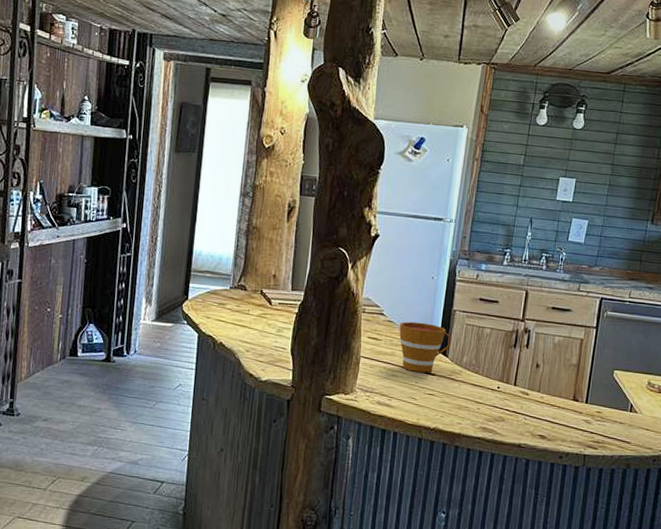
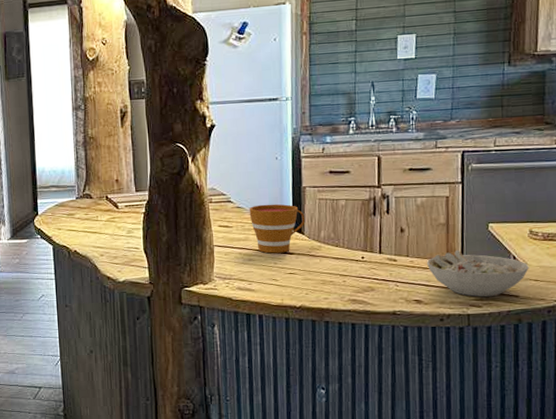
bowl: none [554,391,643,440] -> present [426,249,529,297]

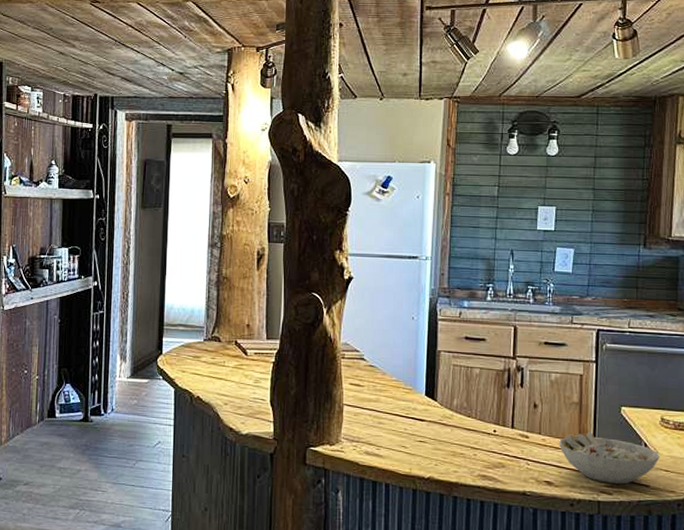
cup: present [249,204,305,254] -> none [382,365,439,419]

